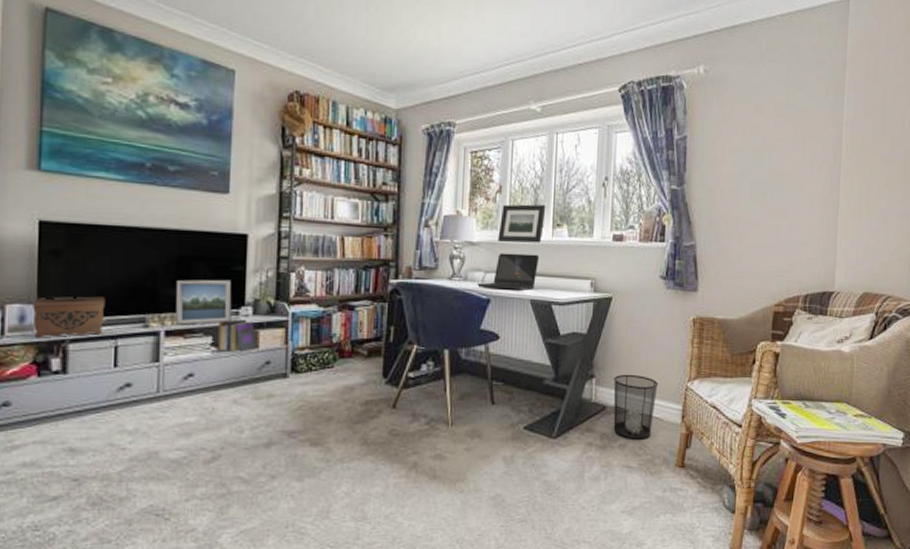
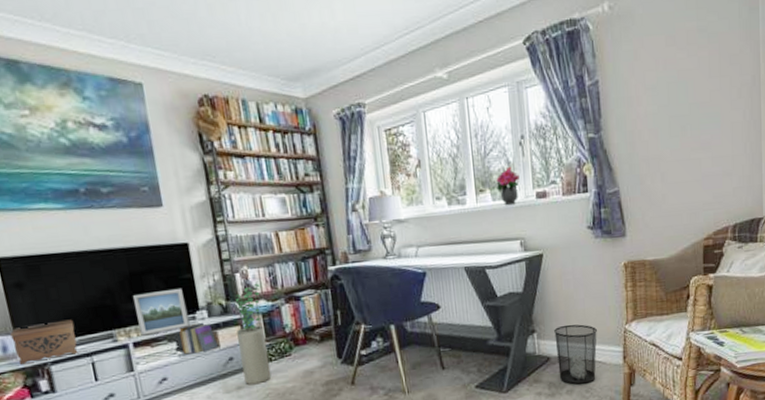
vase: none [278,284,315,394] -> present [235,281,272,385]
laptop computer: present [477,253,540,291] -> none [411,222,468,263]
picture frame: present [498,204,546,243] -> none [423,173,467,216]
potted flower: none [569,205,599,244] -> present [491,166,520,206]

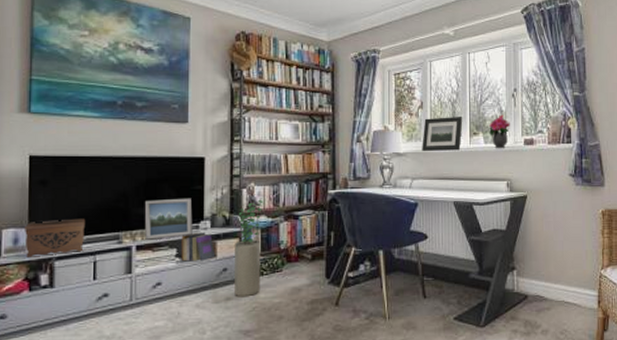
picture frame: none [423,173,467,216] -> present [422,117,463,152]
waste bin: present [554,324,597,385] -> none [533,264,574,325]

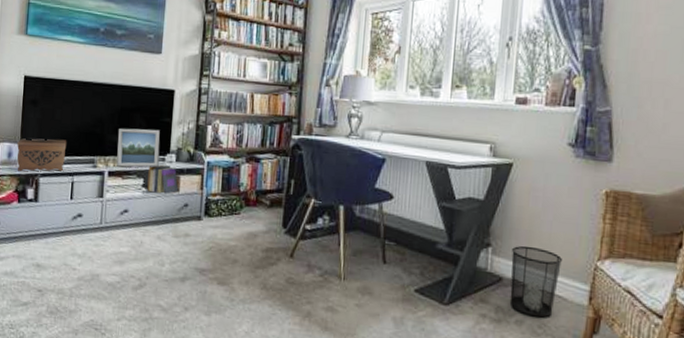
vase: present [235,198,264,297] -> none [193,136,227,236]
picture frame: present [422,117,463,152] -> none [395,65,445,104]
potted flower: present [484,114,510,149] -> none [469,66,501,107]
waste bin: none [533,264,574,325] -> present [509,245,562,318]

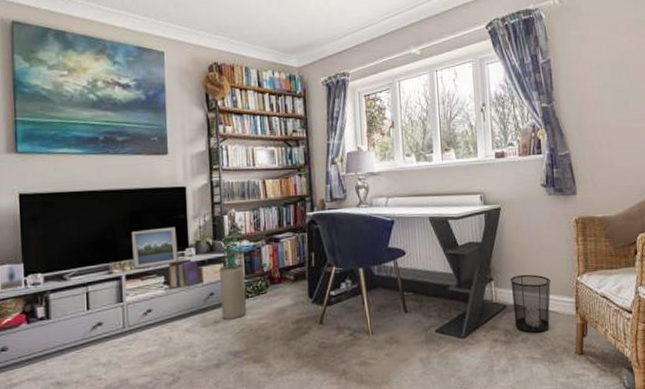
decorative box: present [16,138,67,172] -> none [19,251,77,292]
vase: none [193,136,227,236] -> present [220,223,247,320]

